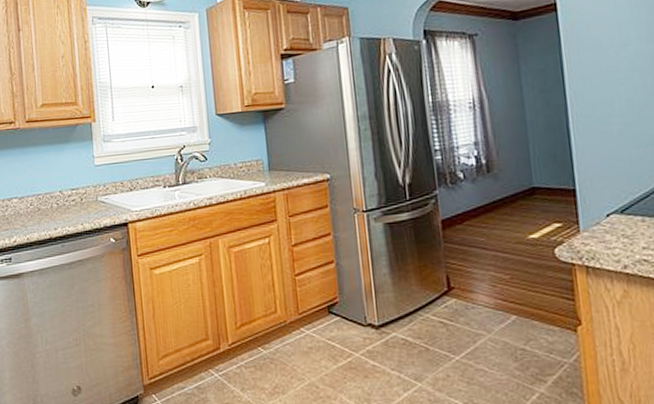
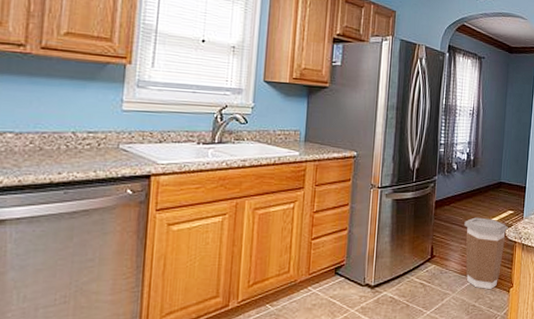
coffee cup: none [488,235,559,329] -> present [464,217,509,290]

